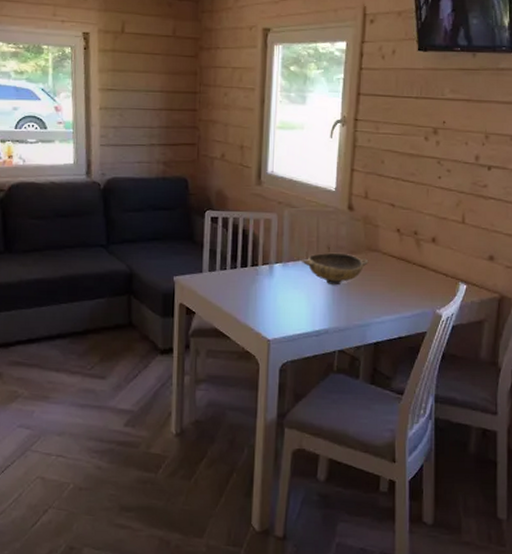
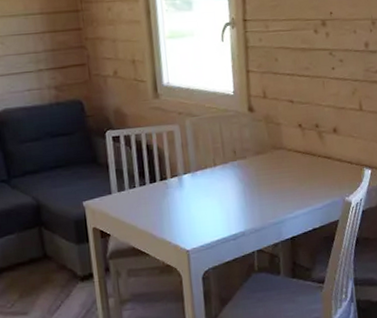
bowl: present [302,252,369,286] -> none [210,155,276,188]

